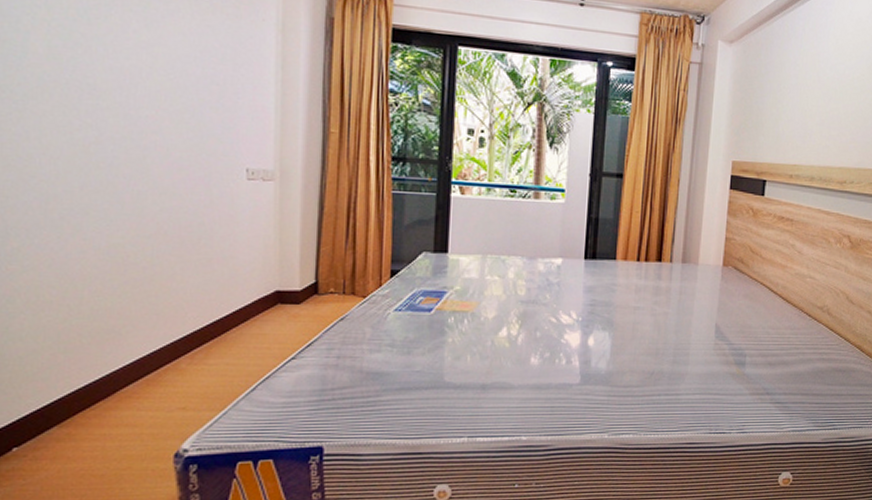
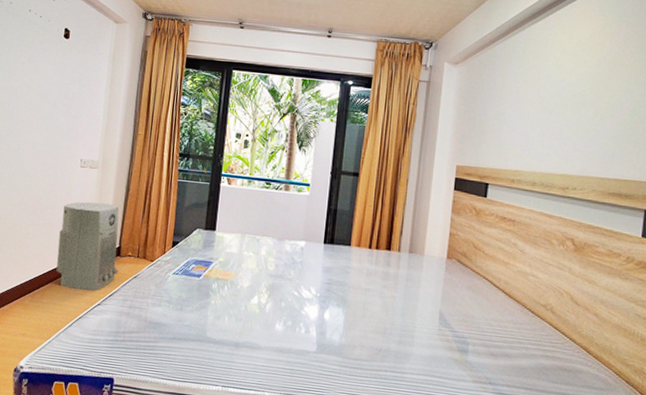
air purifier: none [223,226,318,342] -> present [56,201,119,291]

